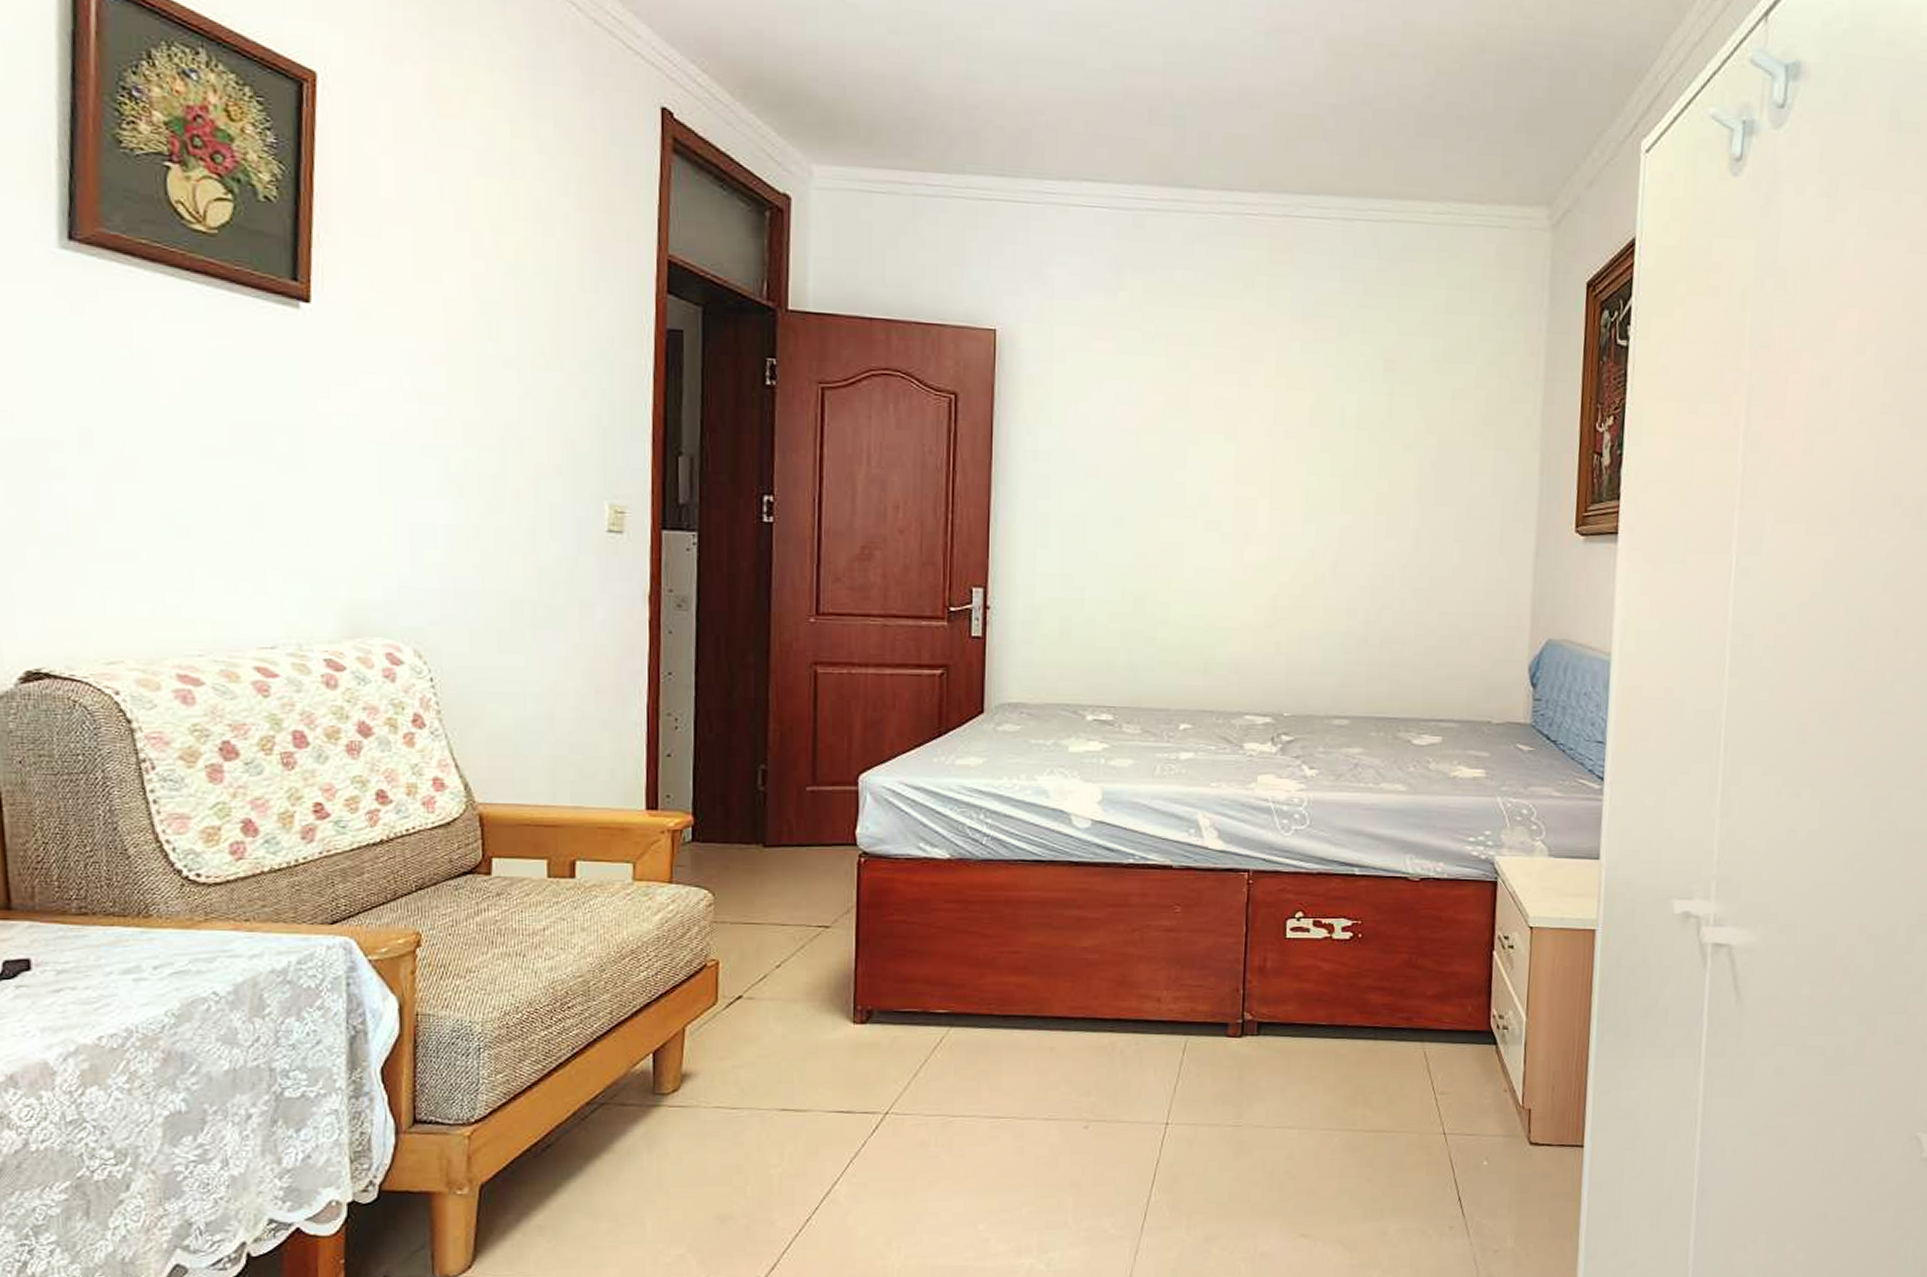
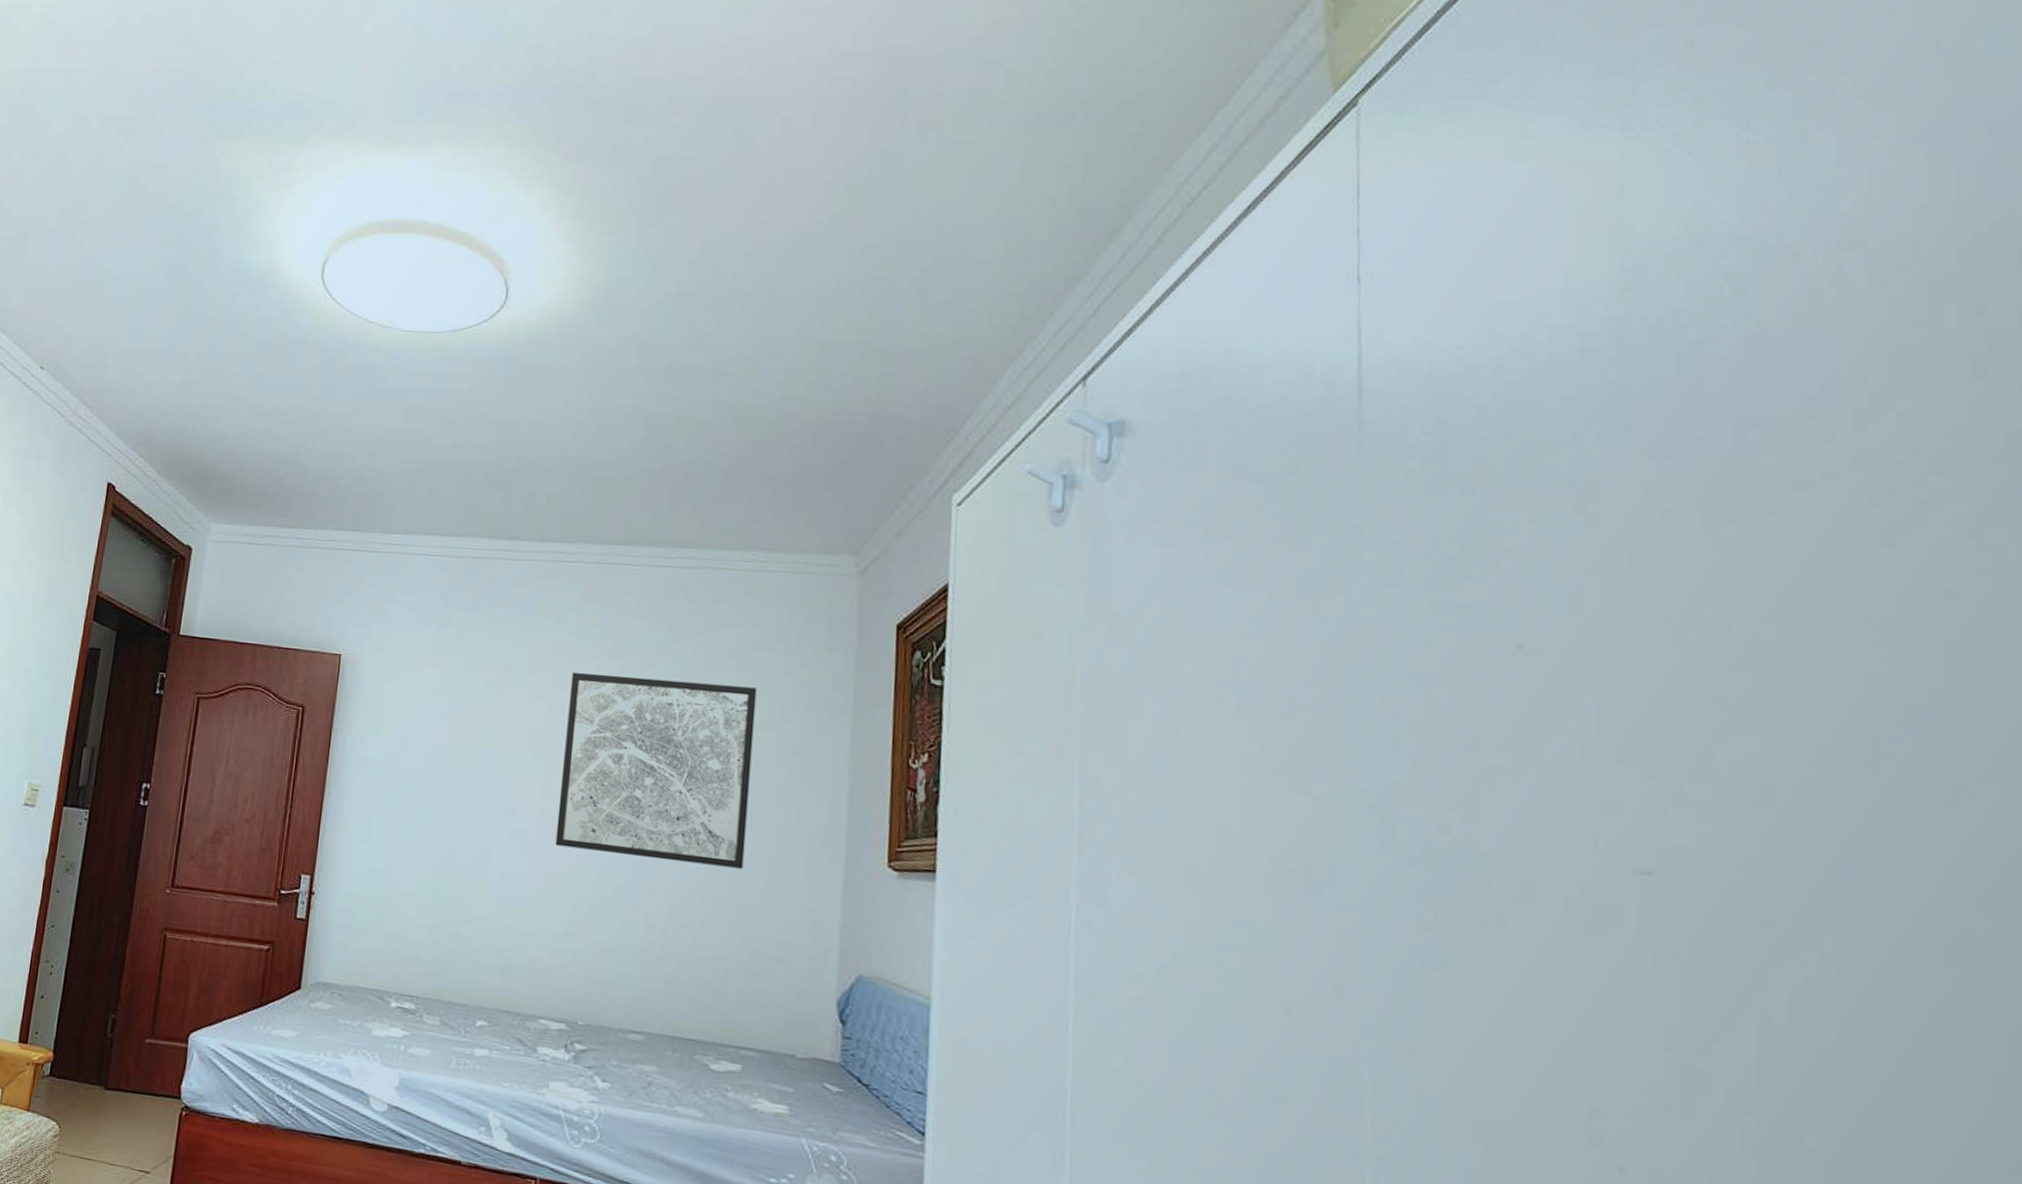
wall art: none [1252,343,1453,545] -> present [555,673,757,869]

